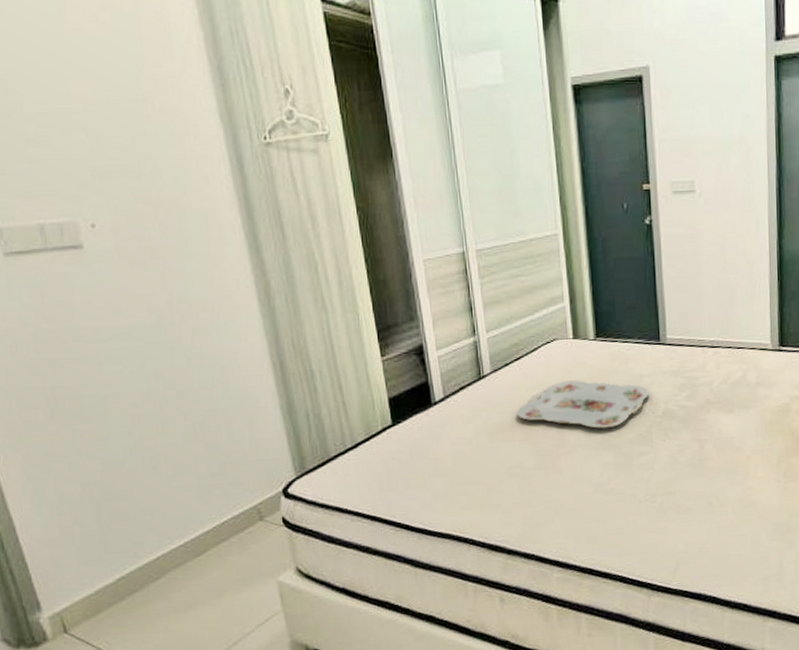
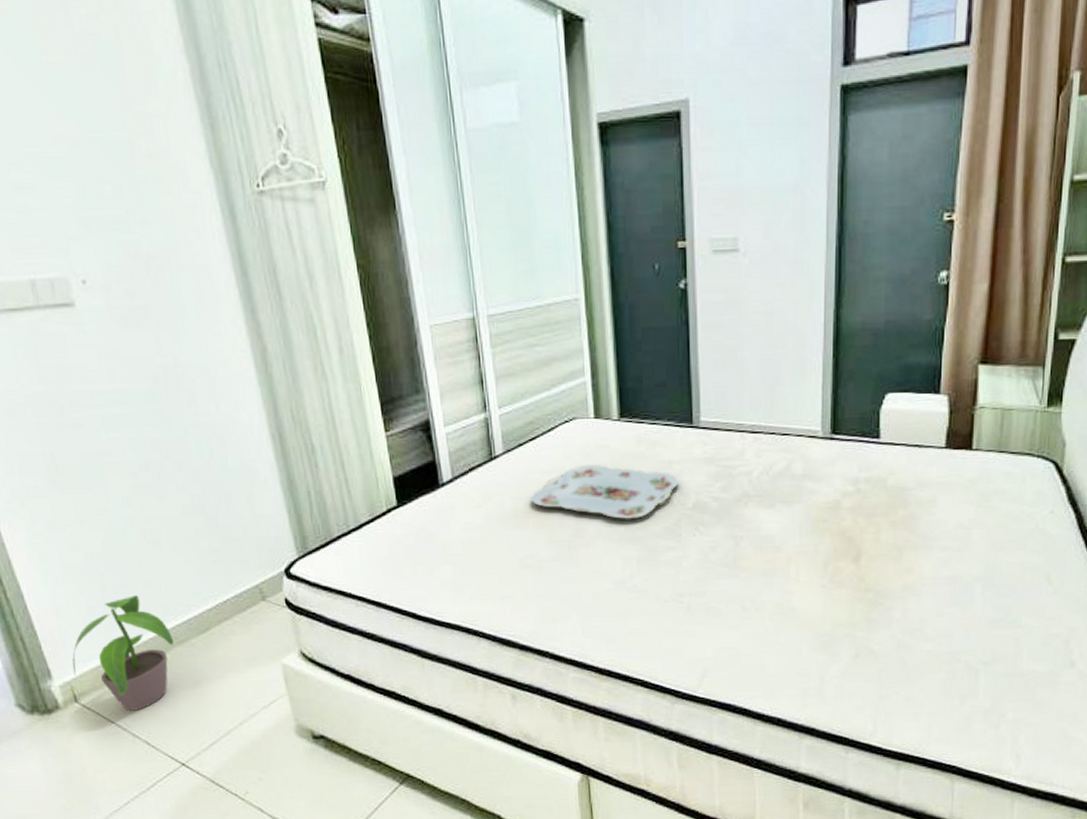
potted plant: none [63,522,170,638] -> present [72,595,175,711]

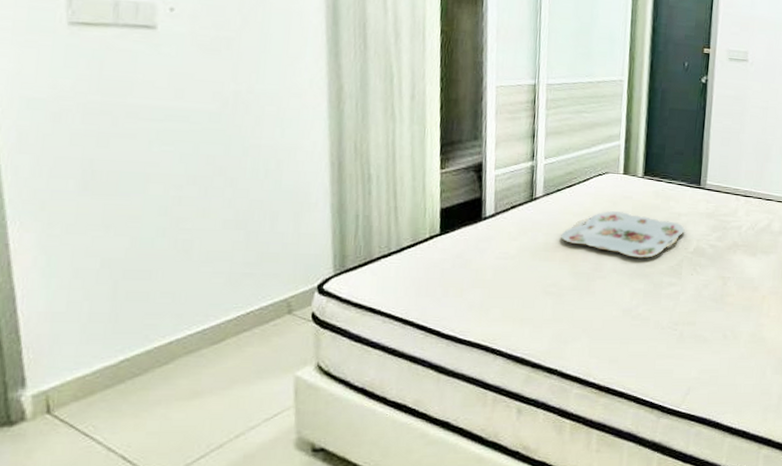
potted plant: present [72,595,175,711] -> none [53,303,183,423]

